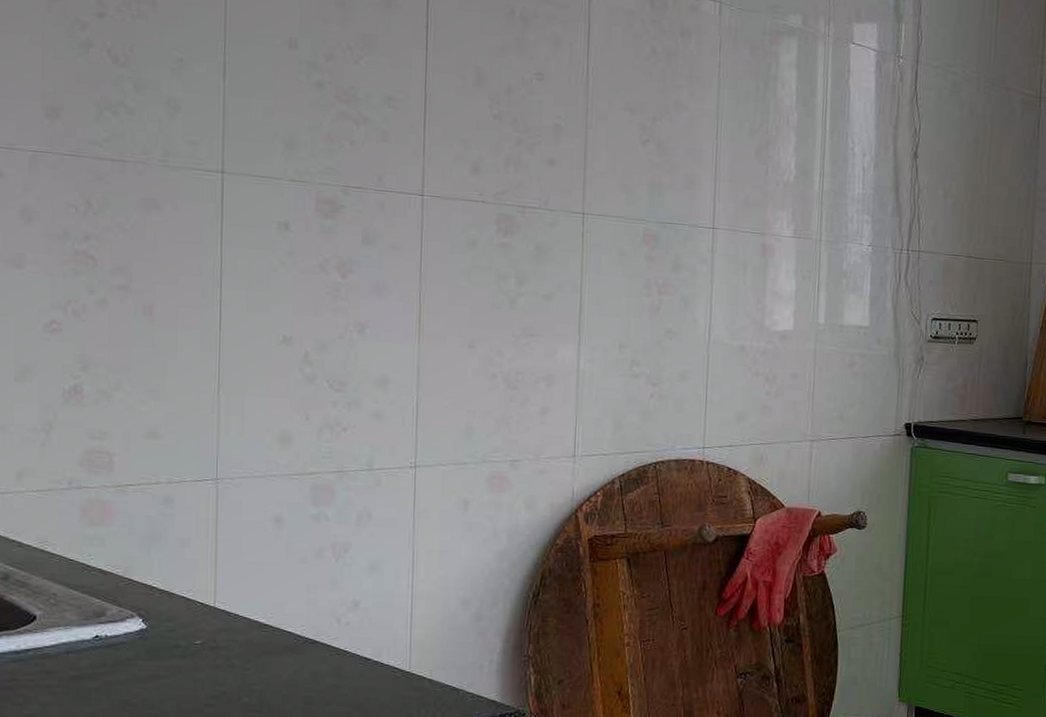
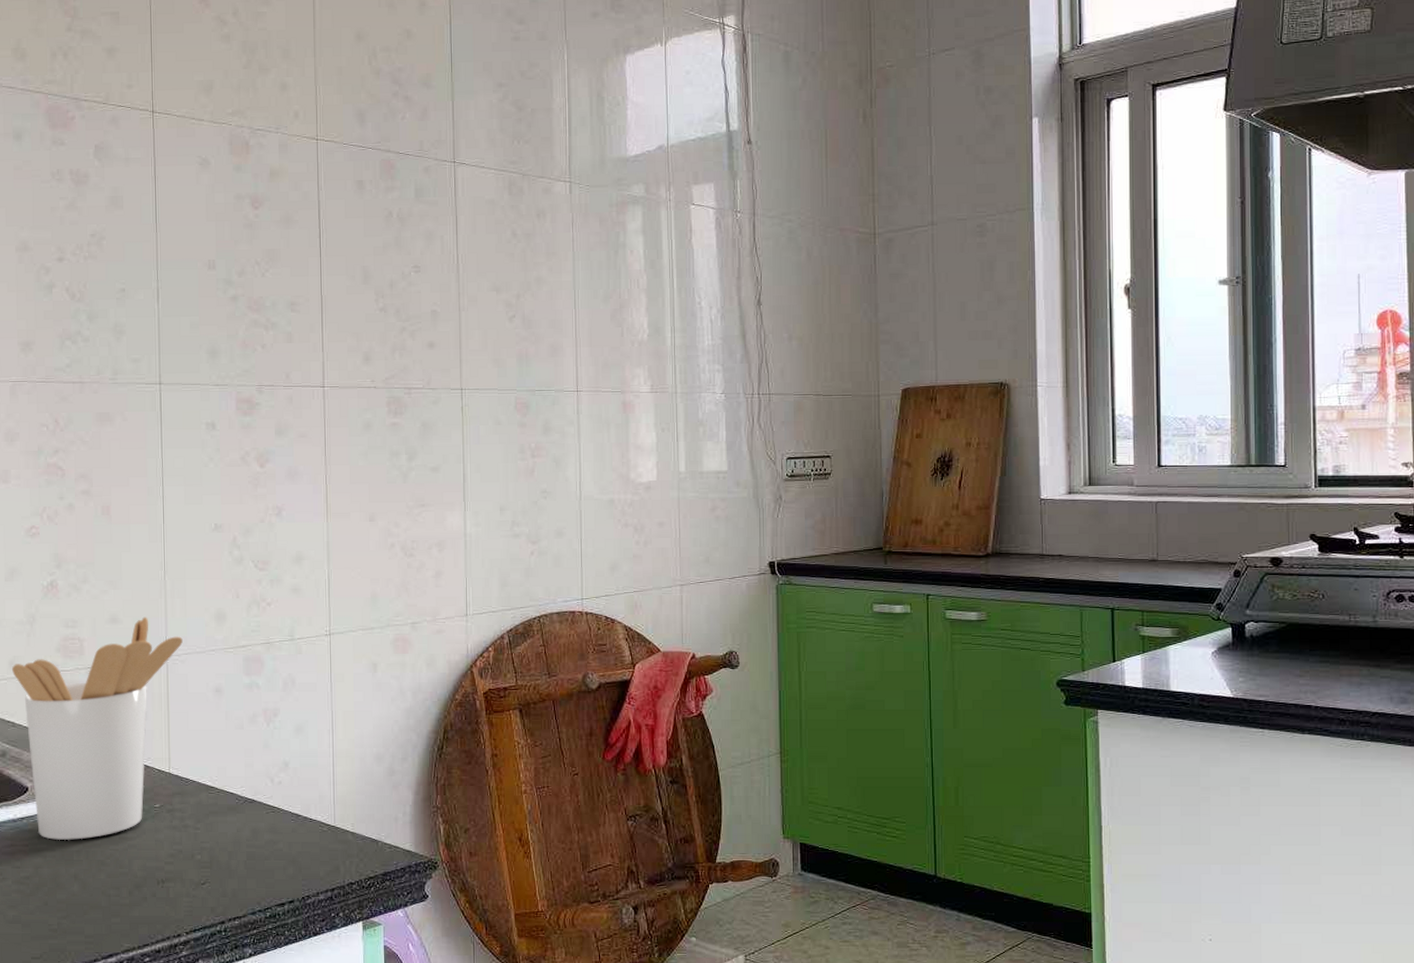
utensil holder: none [19,433,238,677] -> present [11,617,183,841]

